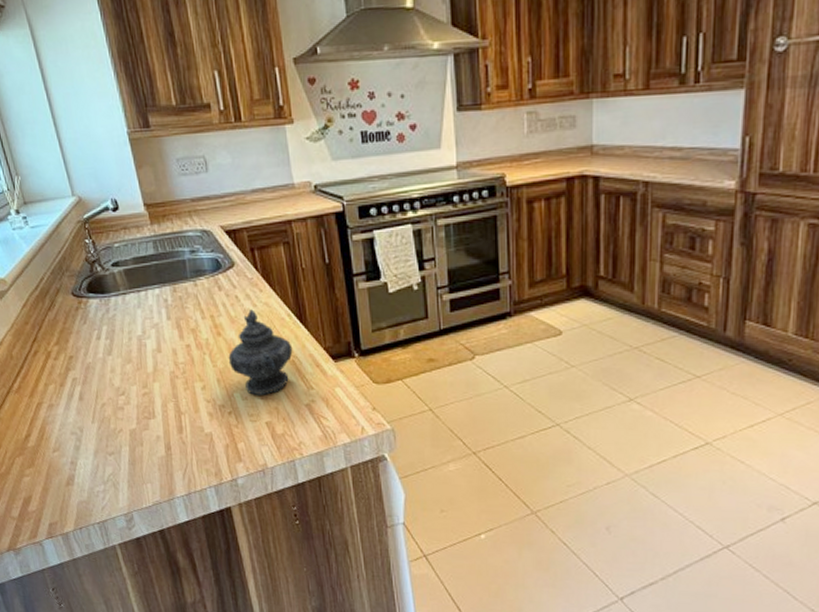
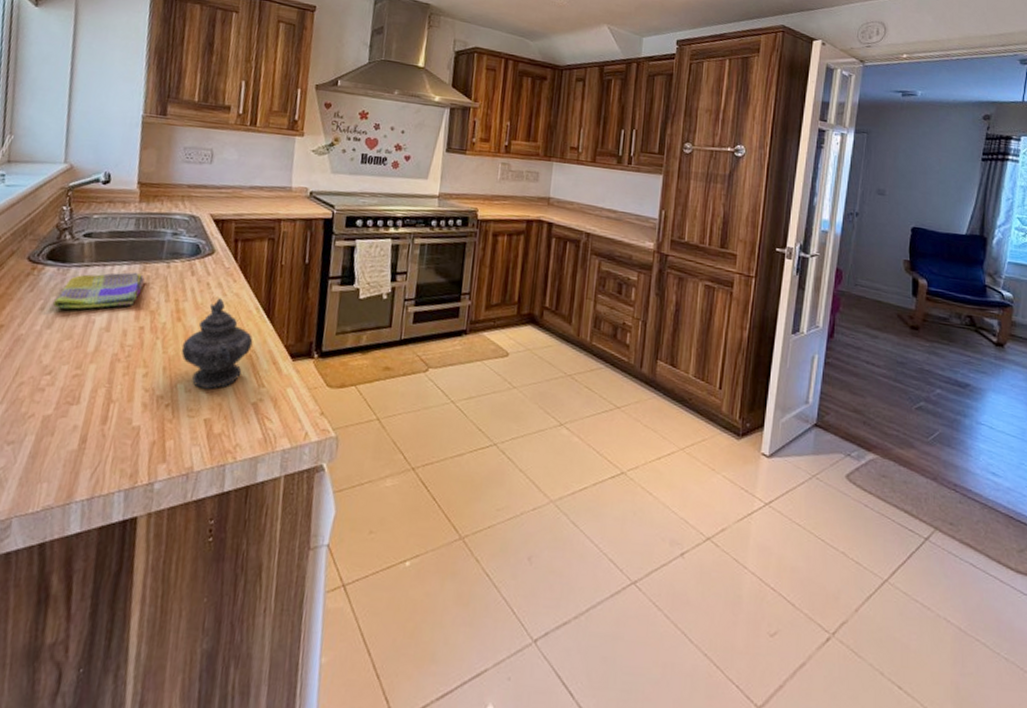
dish towel: none [105,294,178,336] -> present [52,272,145,310]

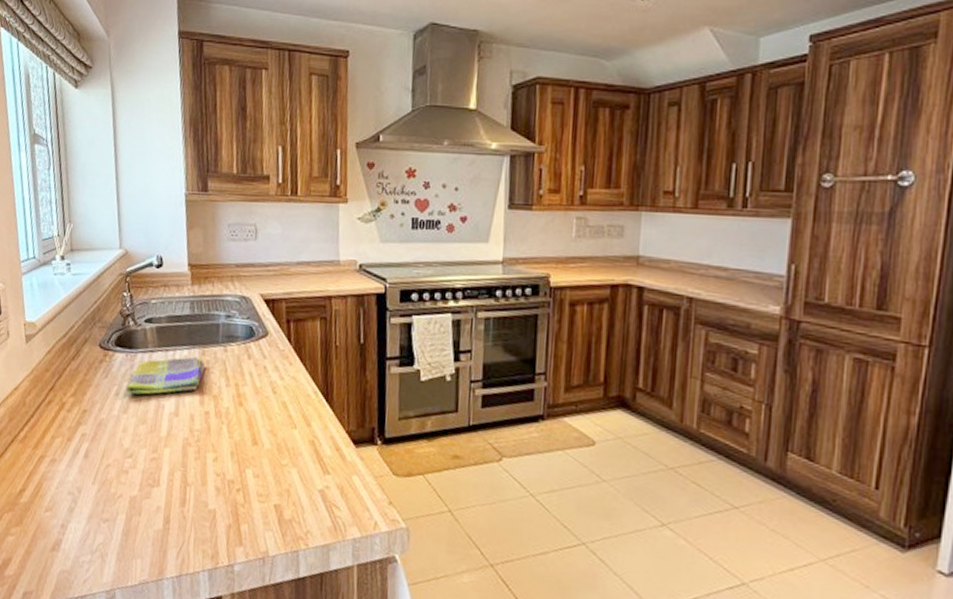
teapot: present [181,298,253,389] -> none [246,382,314,475]

